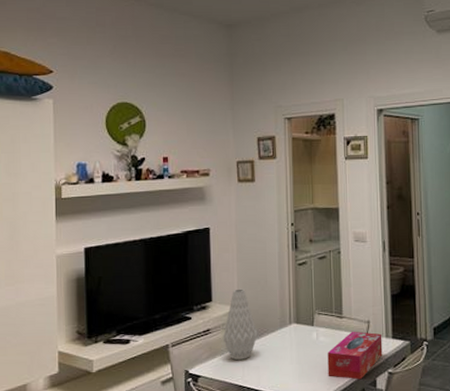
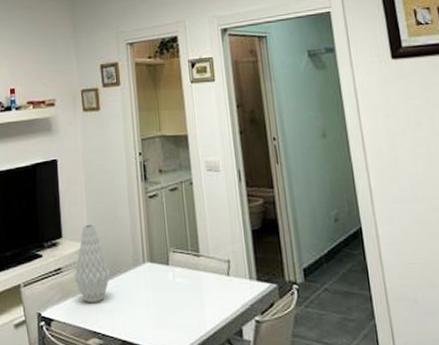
tissue box: present [327,331,383,380] -> none [185,271,247,329]

